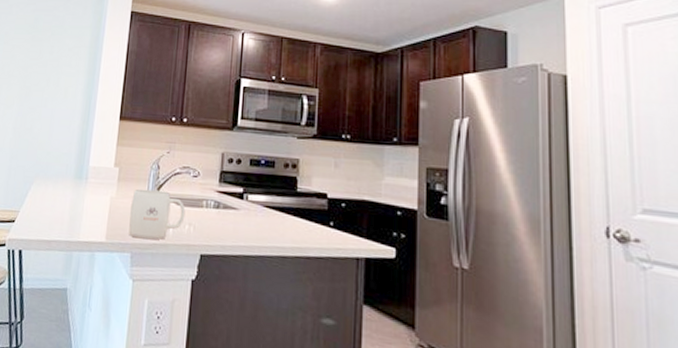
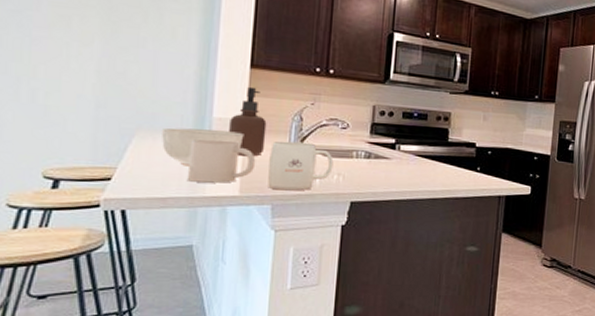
bowl: none [51,176,112,212] -> present [161,128,244,167]
mug: none [67,187,120,229] -> present [187,139,256,183]
soap dispenser: none [101,137,130,204] -> present [229,86,267,157]

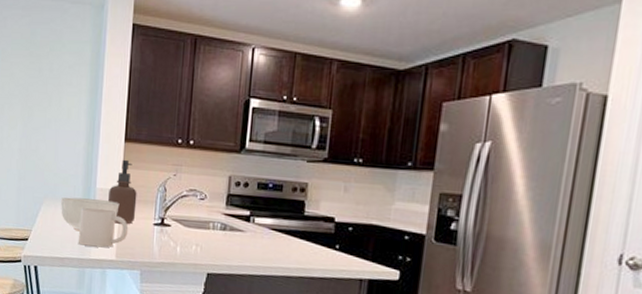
mug: present [268,141,334,191] -> none [138,210,193,259]

